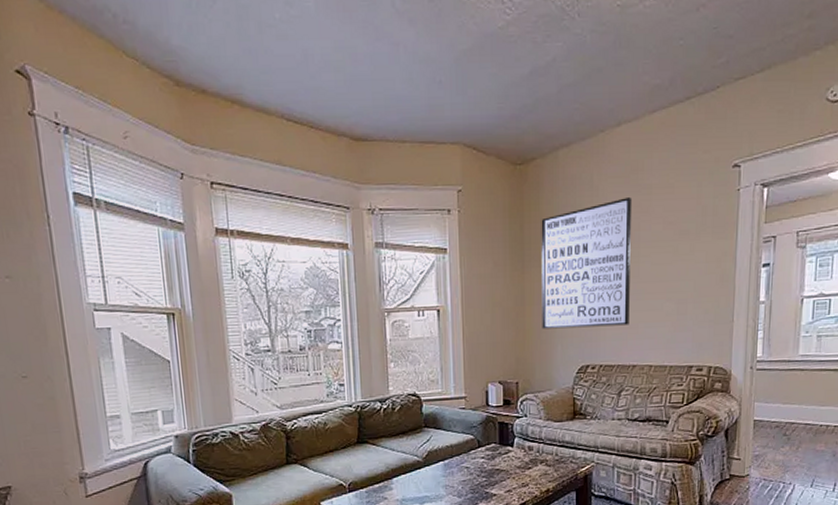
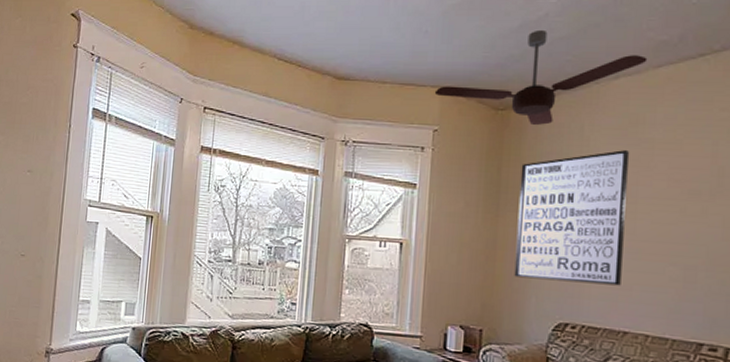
ceiling fan: none [454,76,644,178] -> present [434,29,648,125]

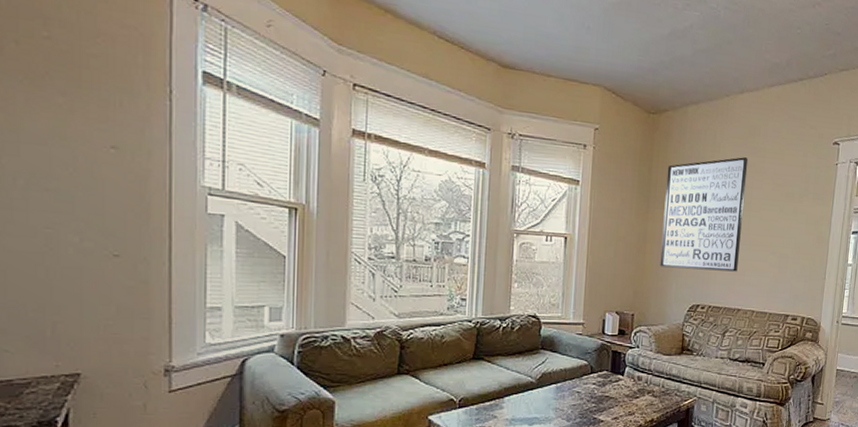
ceiling fan: present [434,29,648,125] -> none [595,39,764,131]

